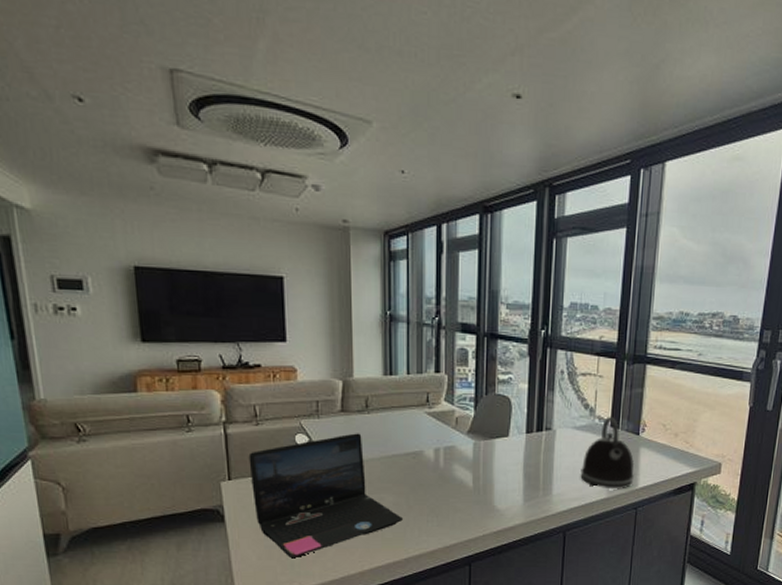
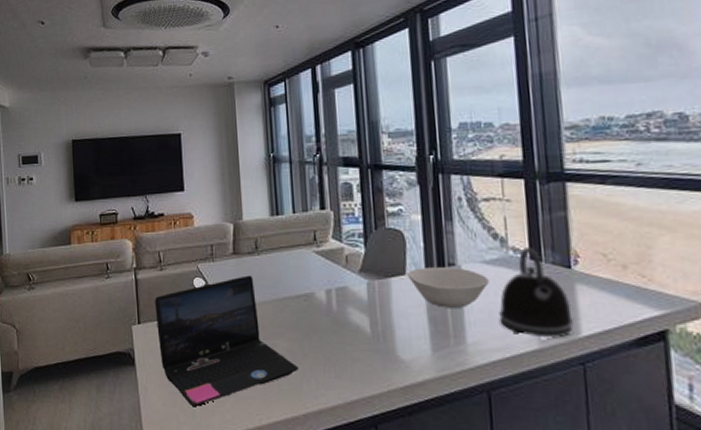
bowl: none [510,430,577,465] -> present [407,266,489,308]

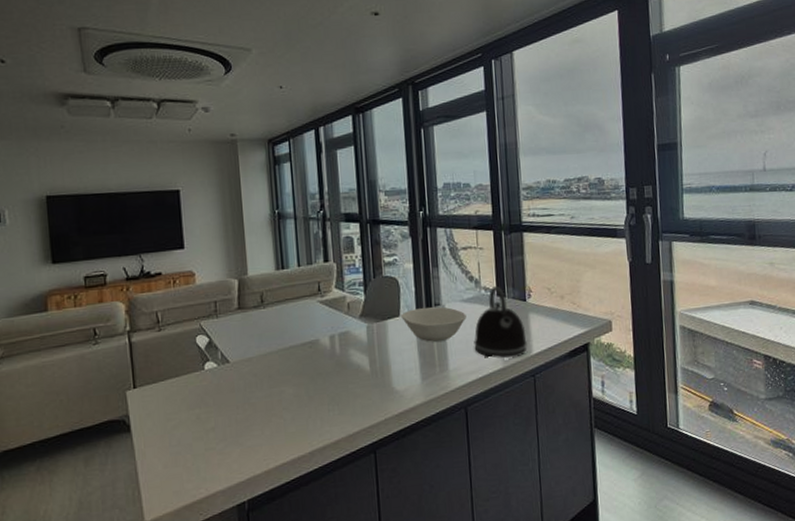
laptop: present [154,275,300,407] -> none [152,328,306,464]

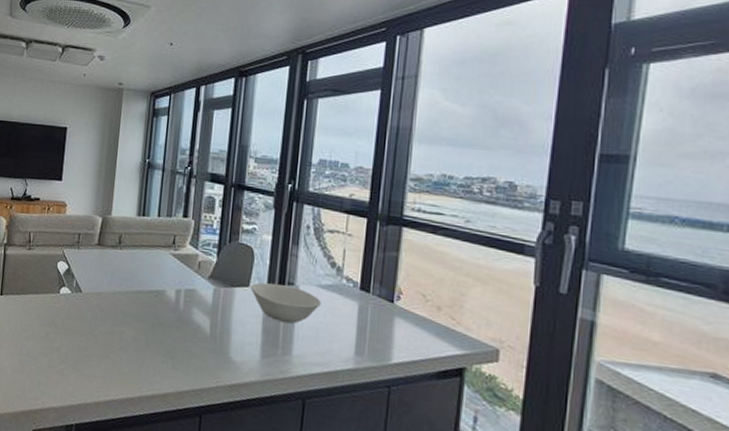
kettle: present [474,285,528,359] -> none [324,278,388,361]

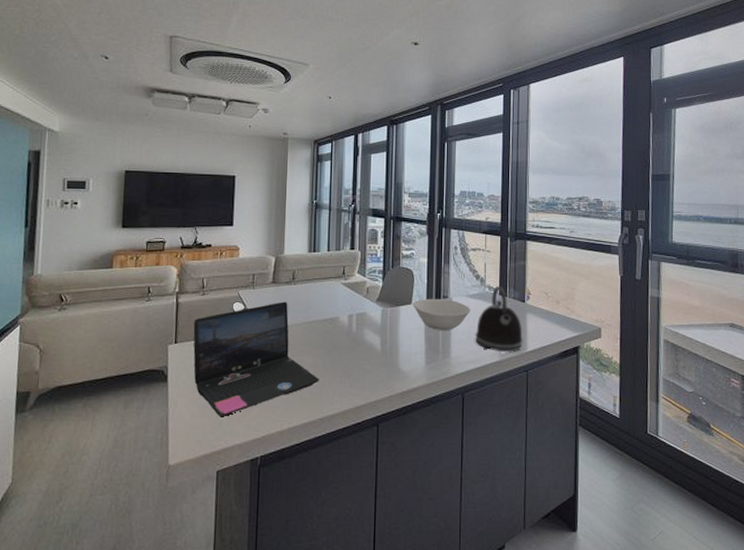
laptop: none [16,266,141,377] -> present [193,301,320,417]
kettle: none [324,278,388,361] -> present [475,285,523,353]

